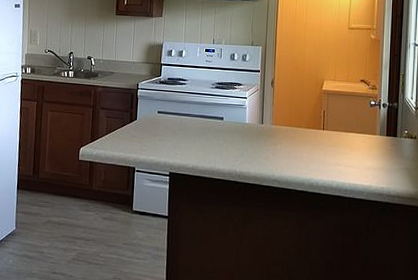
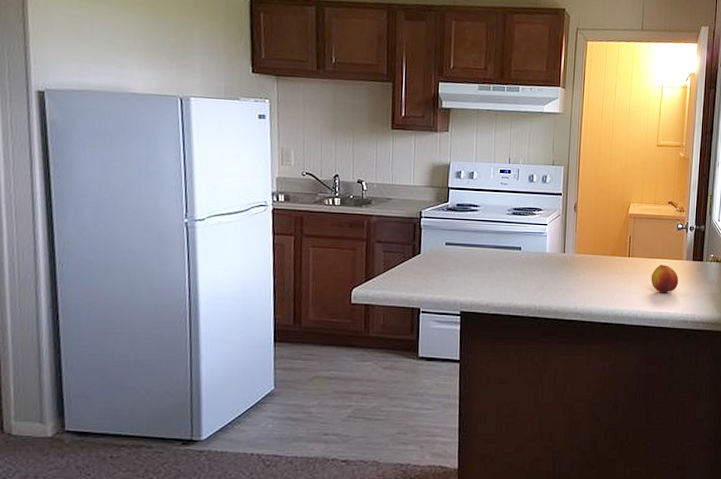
fruit: none [345,138,373,166] -> present [651,264,679,293]

